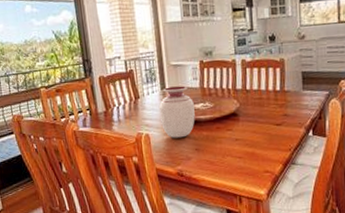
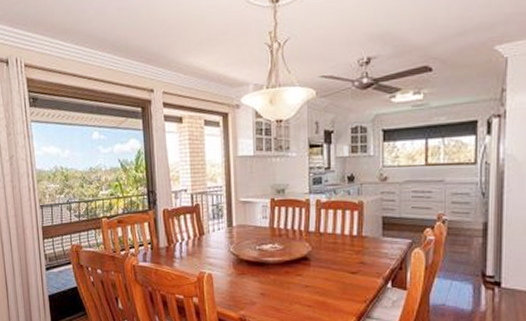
vase: present [159,86,195,138] -> none [224,224,263,280]

